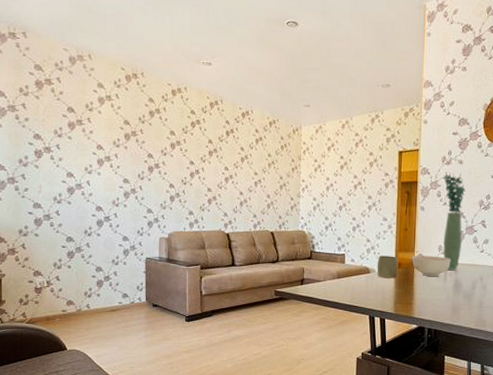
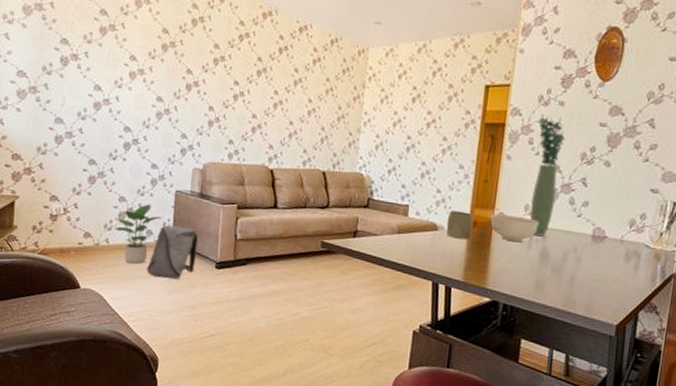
potted plant: none [93,271,137,325] -> present [114,203,164,264]
backpack: none [125,288,169,334] -> present [146,225,198,279]

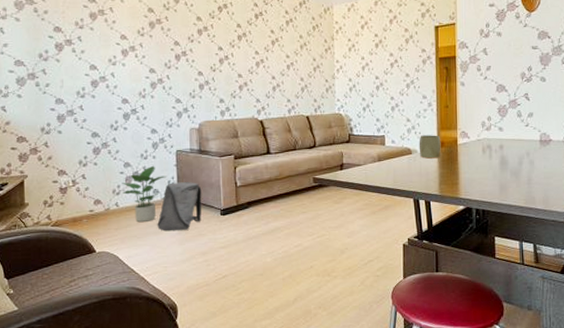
bowl: present [490,214,539,243] -> none [455,132,495,155]
vase: present [530,114,565,237] -> none [483,45,506,147]

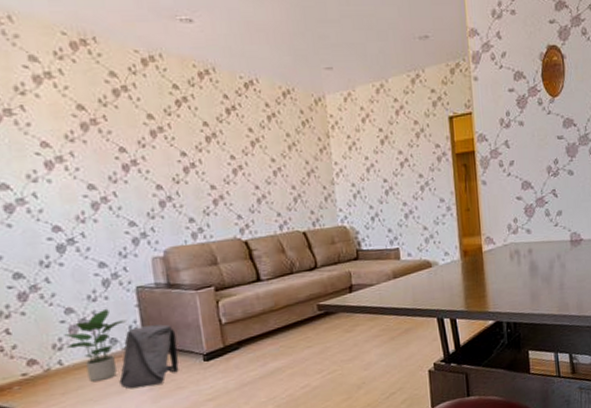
mug: present [419,135,441,159] -> none [439,243,465,272]

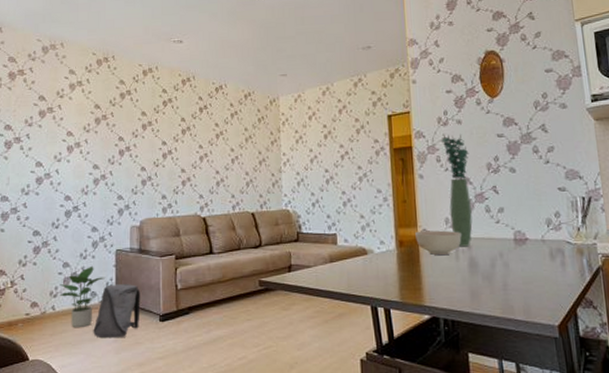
bowl: none [479,236,523,262] -> present [415,230,462,256]
vase: none [504,136,534,252] -> present [442,133,473,247]

